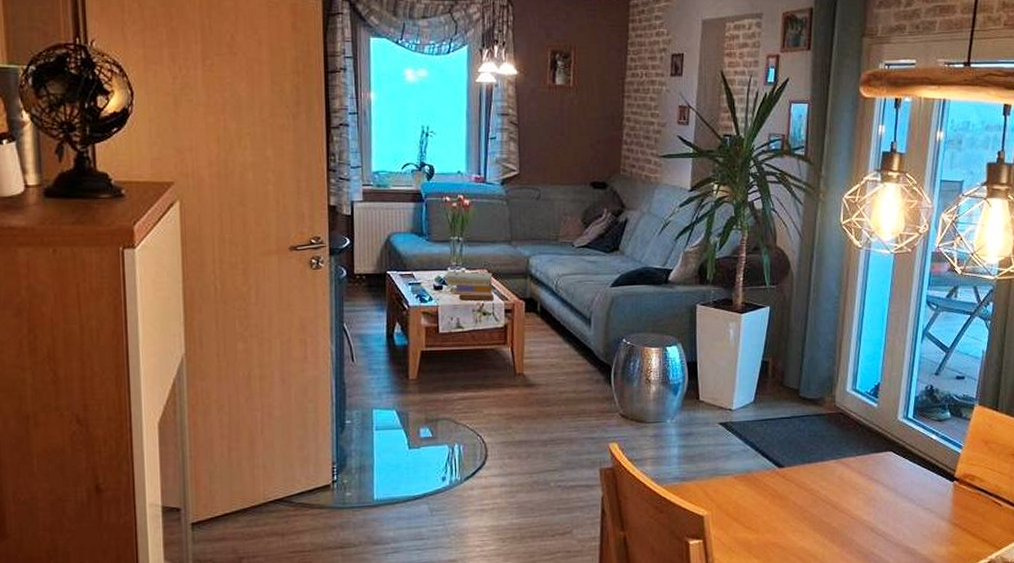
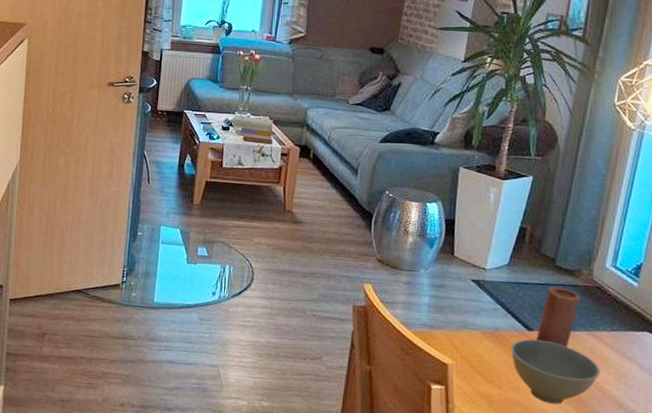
bowl: none [765,475,851,539] -> present [511,339,601,404]
candle: none [788,418,825,480] -> present [536,286,580,348]

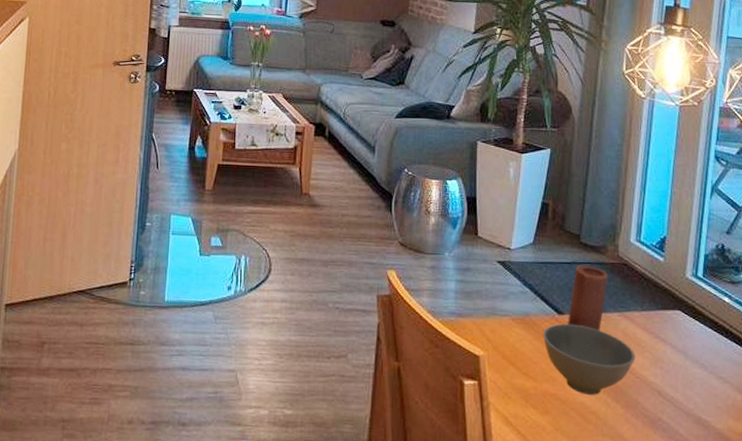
books: present [232,115,274,145] -> none [244,93,287,123]

